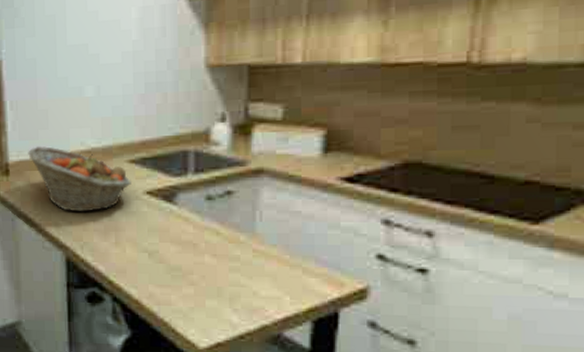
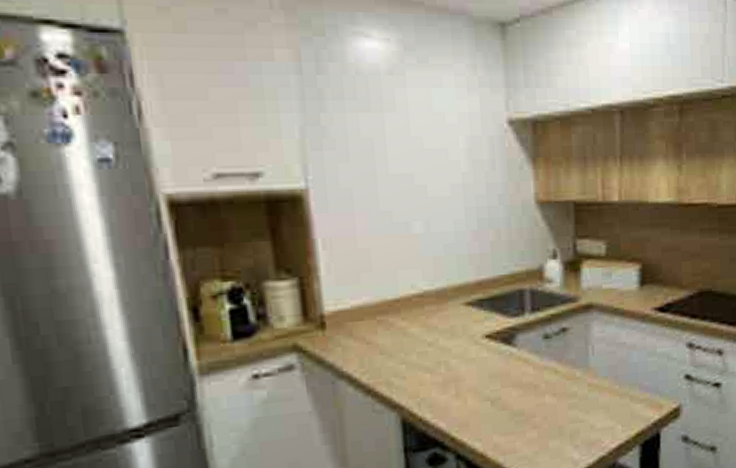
fruit basket: present [28,145,131,212] -> none [348,291,469,365]

